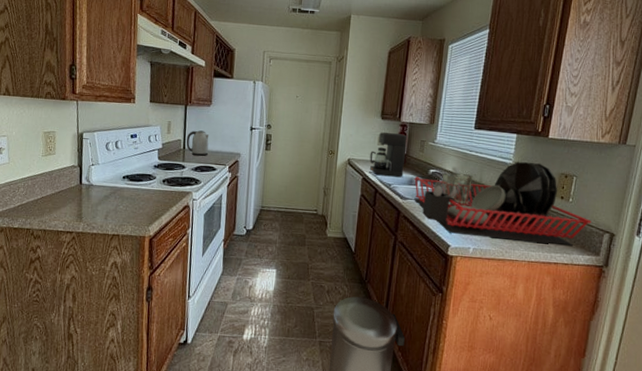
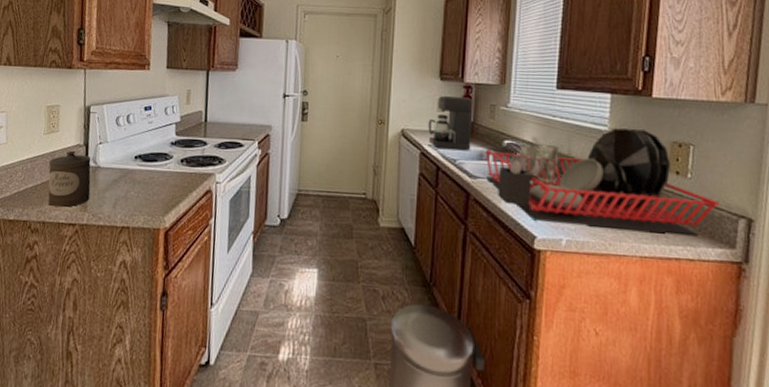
canister: none [47,170,85,219] -> present [48,150,91,208]
kettle: present [186,130,210,156] -> none [208,99,235,130]

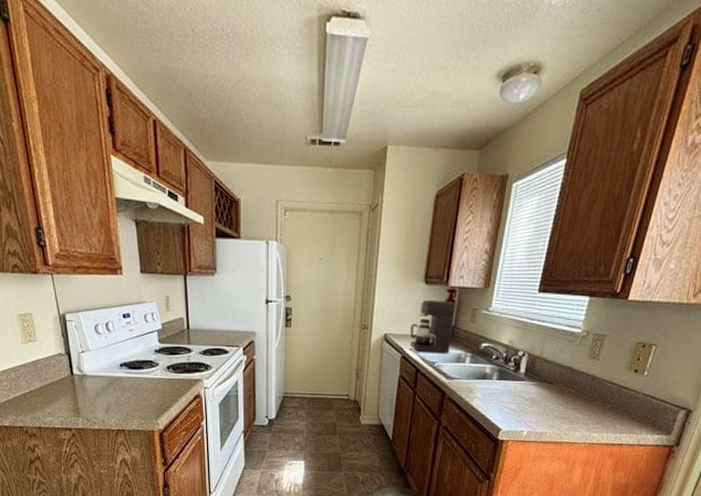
canister: present [48,150,91,208] -> none [32,359,81,414]
dish rack: present [484,128,720,237] -> none [462,330,667,426]

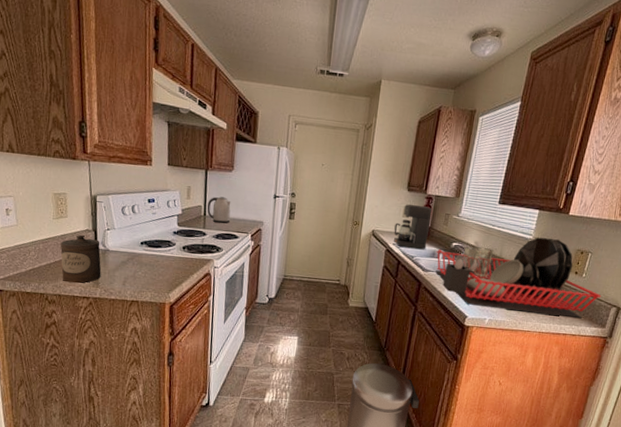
canister: none [32,359,81,414] -> present [60,234,101,284]
kettle: none [190,306,218,337] -> present [207,197,231,224]
dish rack: none [462,330,667,426] -> present [435,237,601,319]

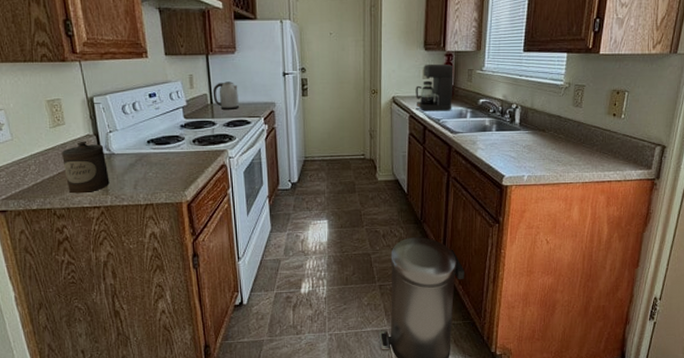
dish rack: present [435,237,601,319] -> none [463,82,644,164]

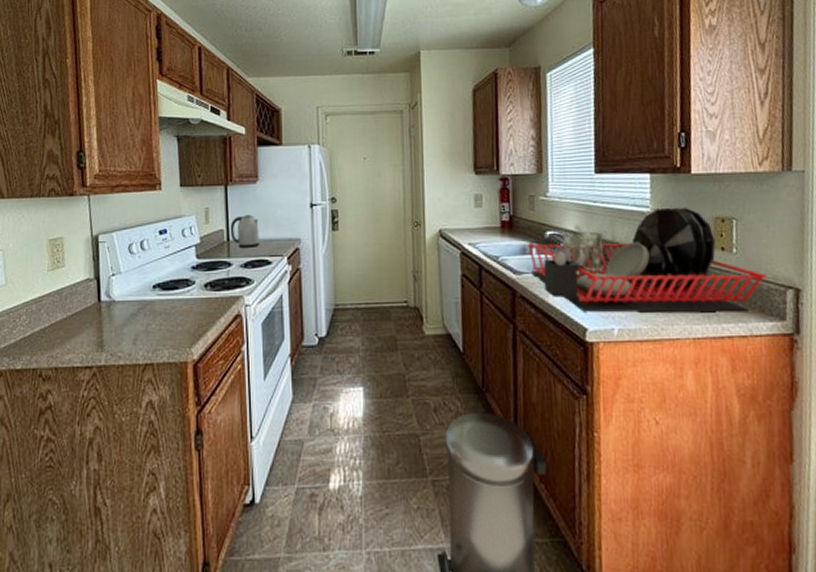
canister: present [61,141,110,194] -> none [56,286,107,350]
coffee maker: present [416,64,454,110] -> none [466,190,513,246]
dish rack: none [463,82,644,164] -> present [526,208,767,313]

